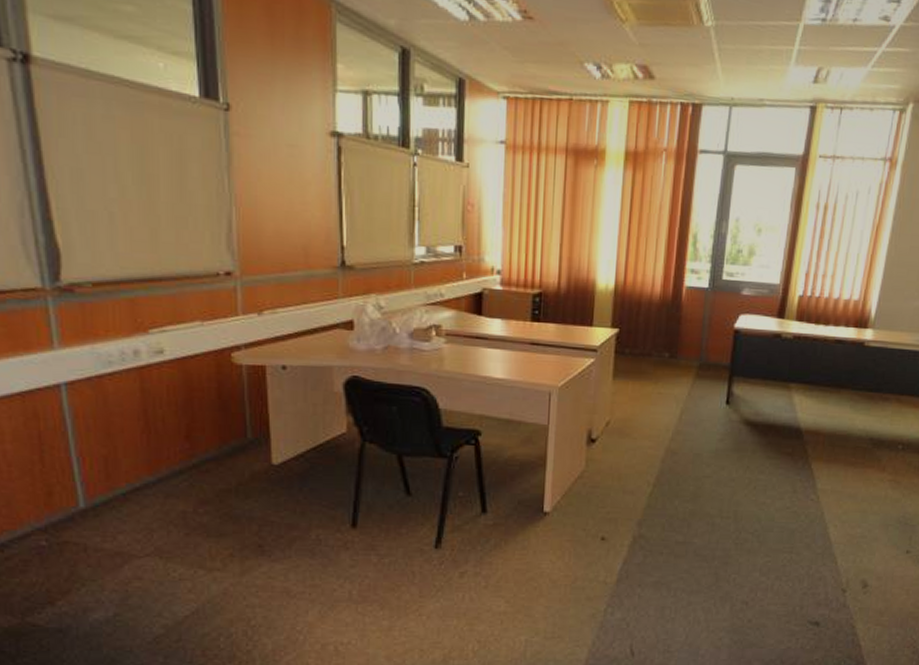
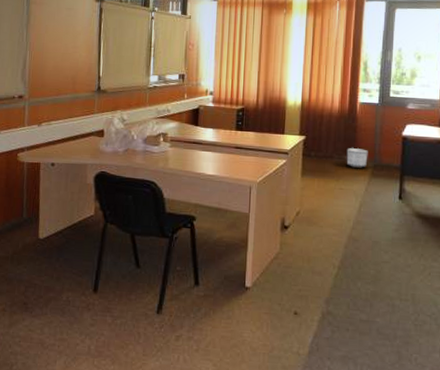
planter: none [667,343,694,368] -> present [346,148,368,168]

